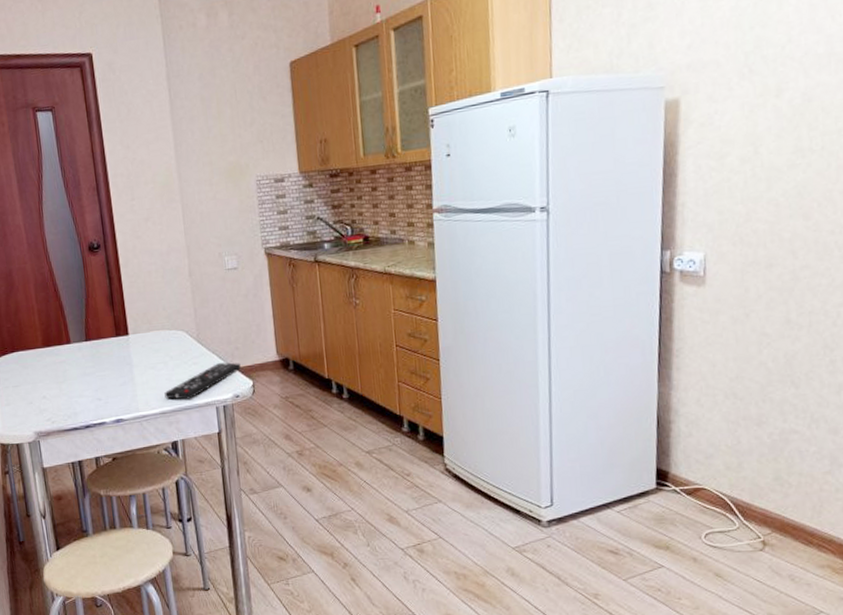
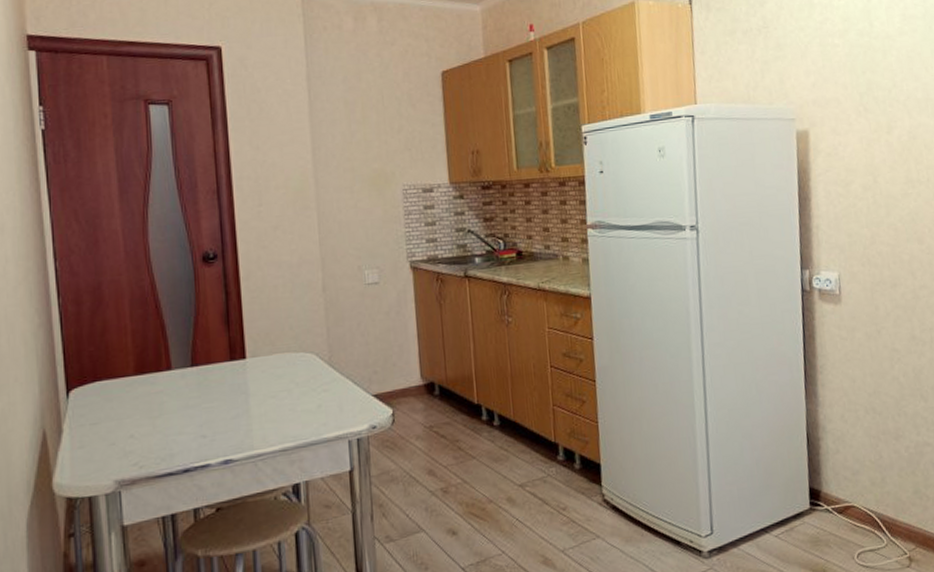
remote control: present [164,362,241,400] -> none [286,388,379,434]

